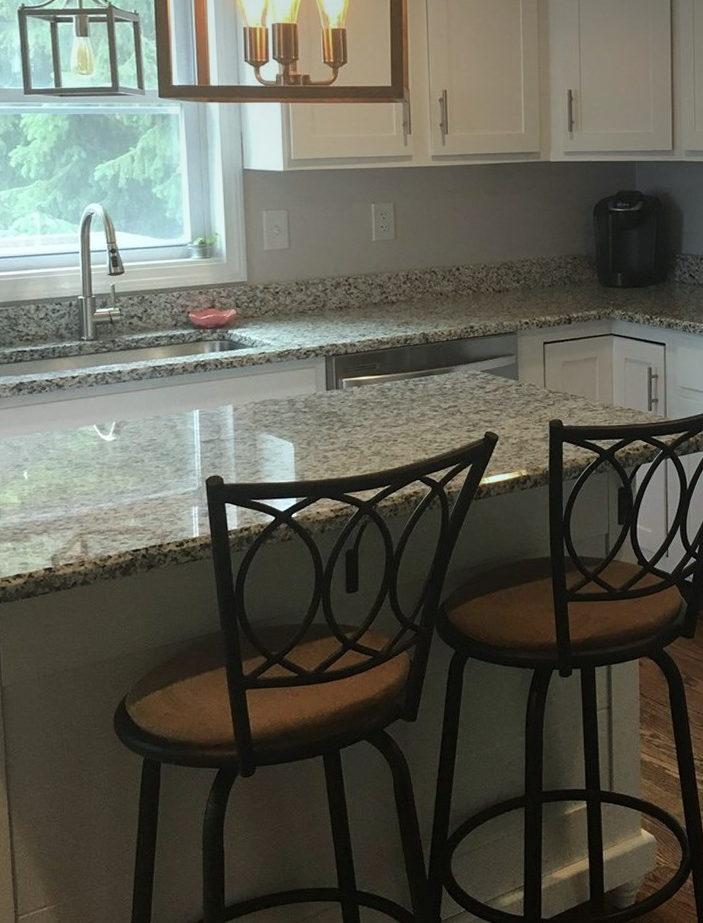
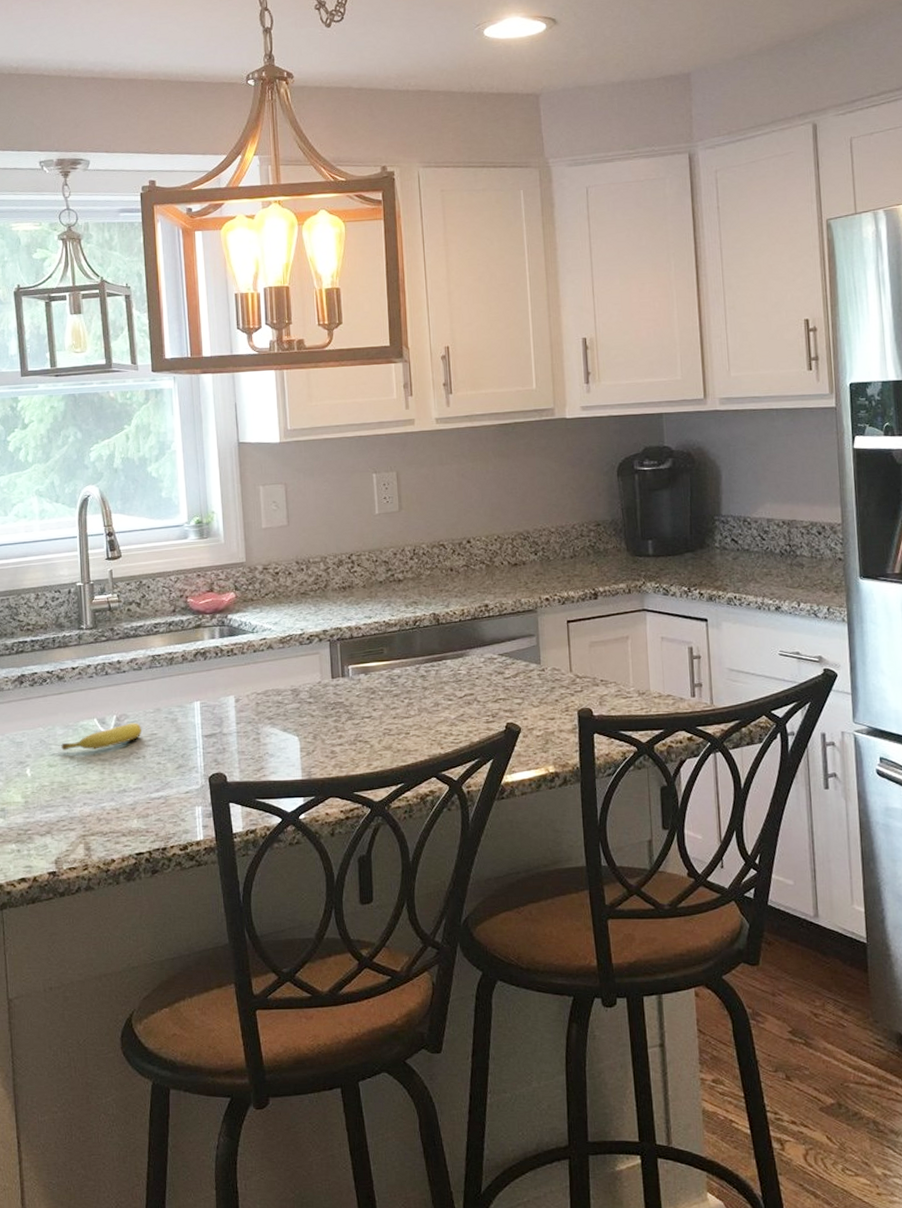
fruit: none [59,429,141,455] -> present [61,722,142,751]

